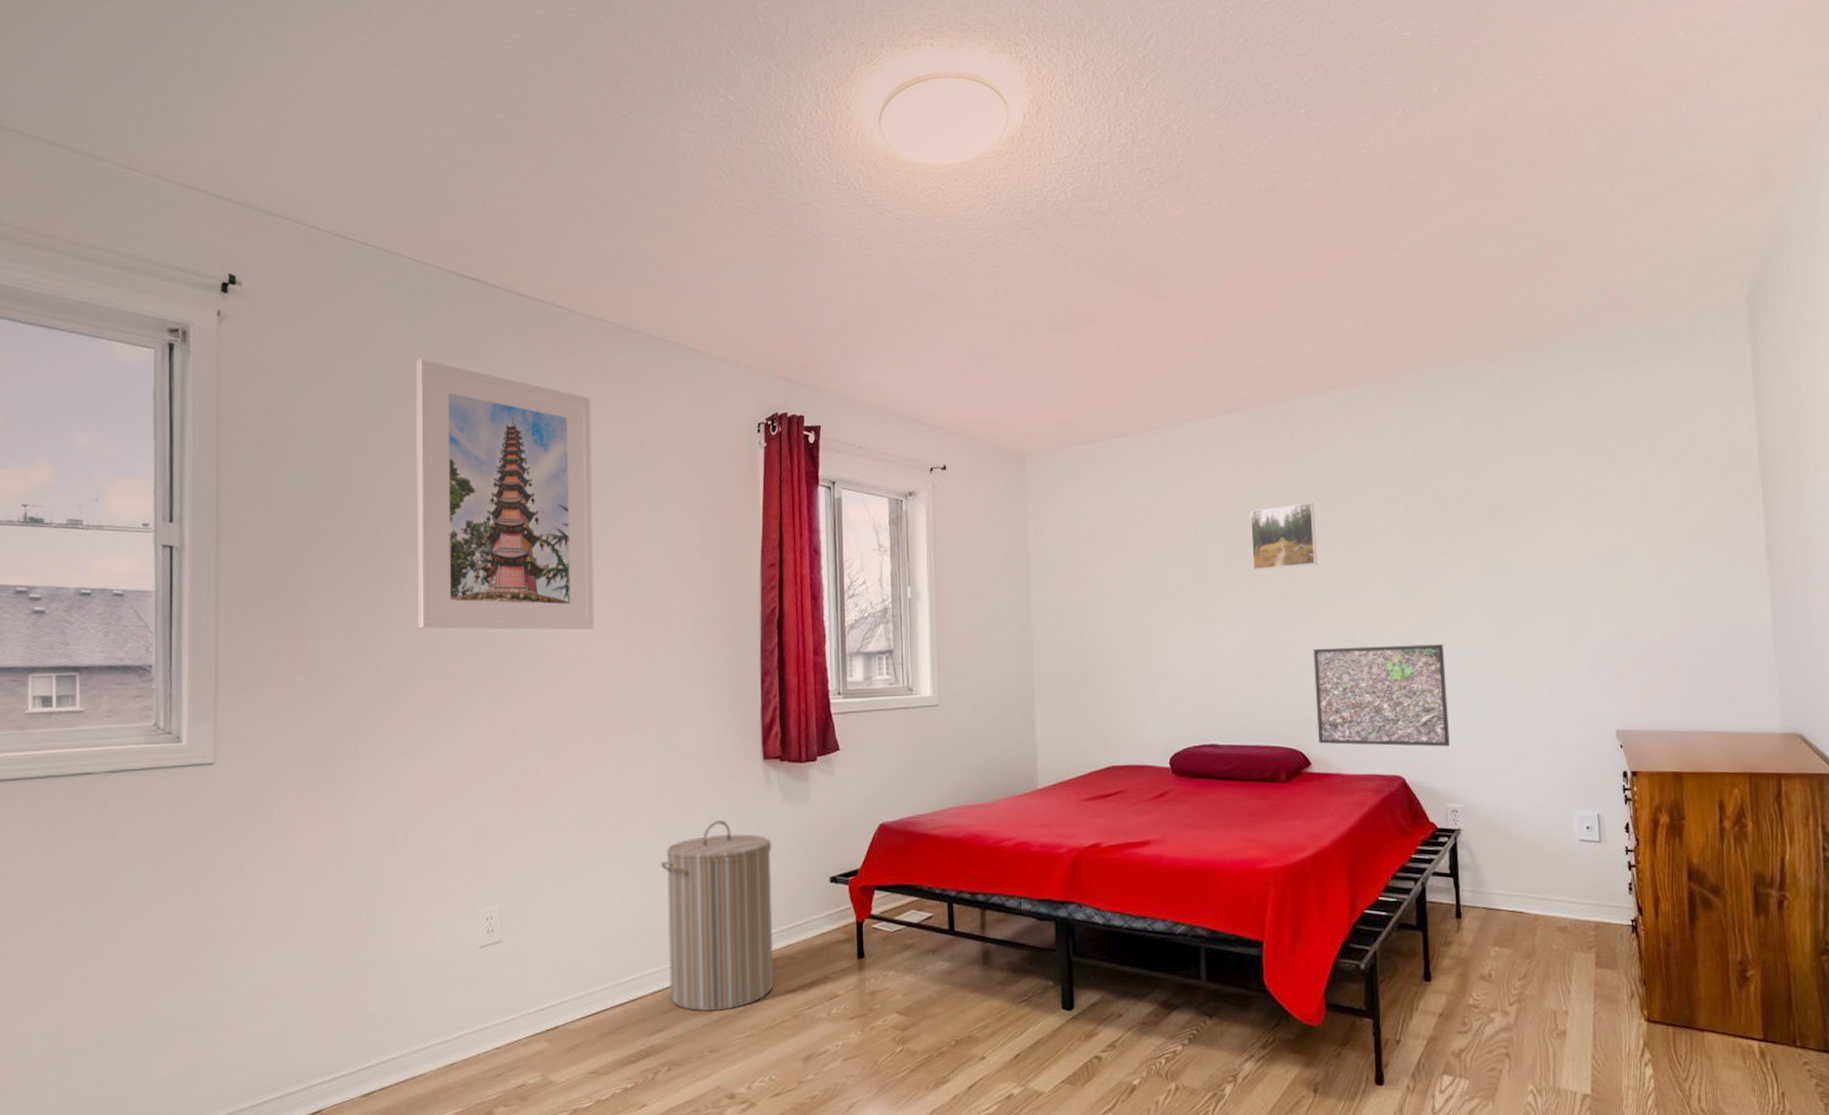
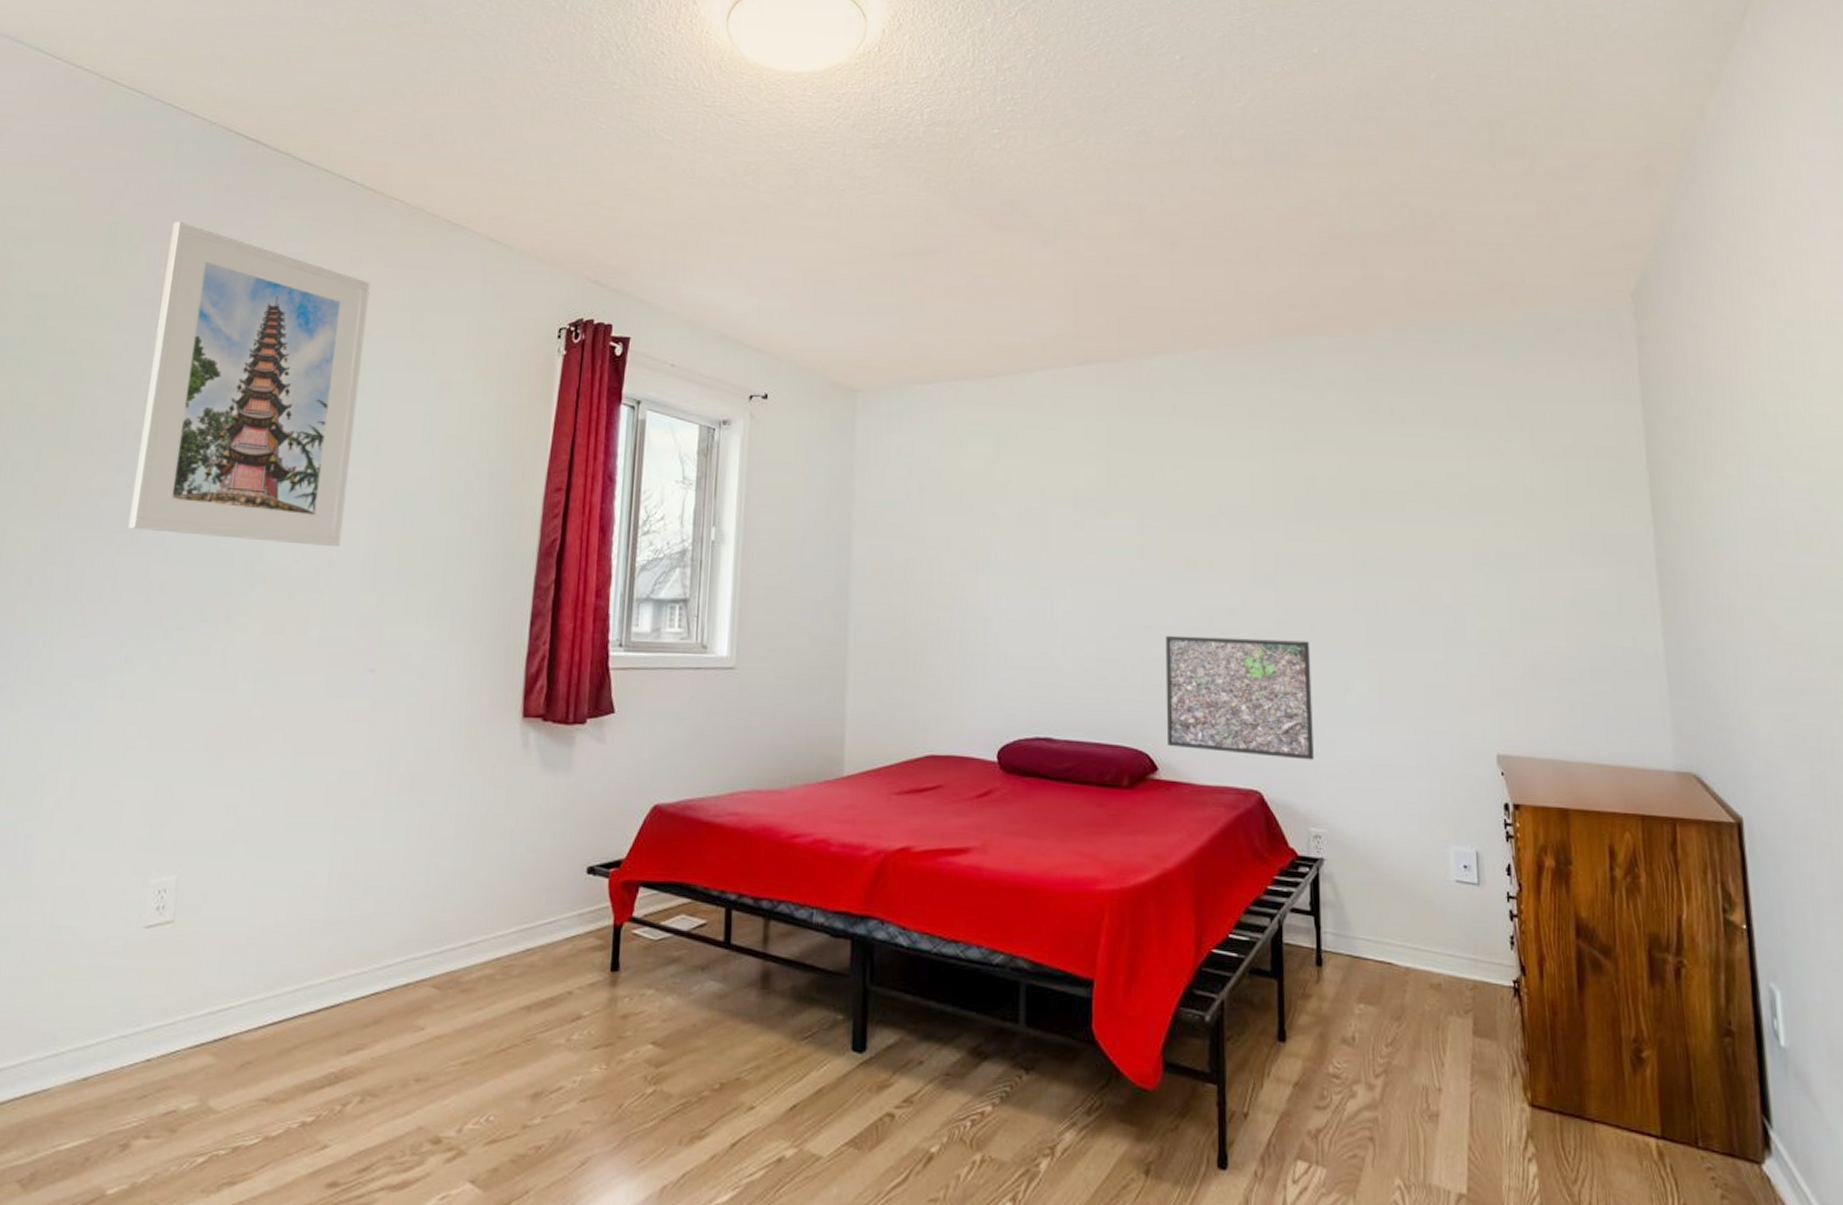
laundry hamper: present [661,821,774,1012] -> none [374,788,522,1029]
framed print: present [1249,502,1317,570] -> none [1101,470,1174,542]

